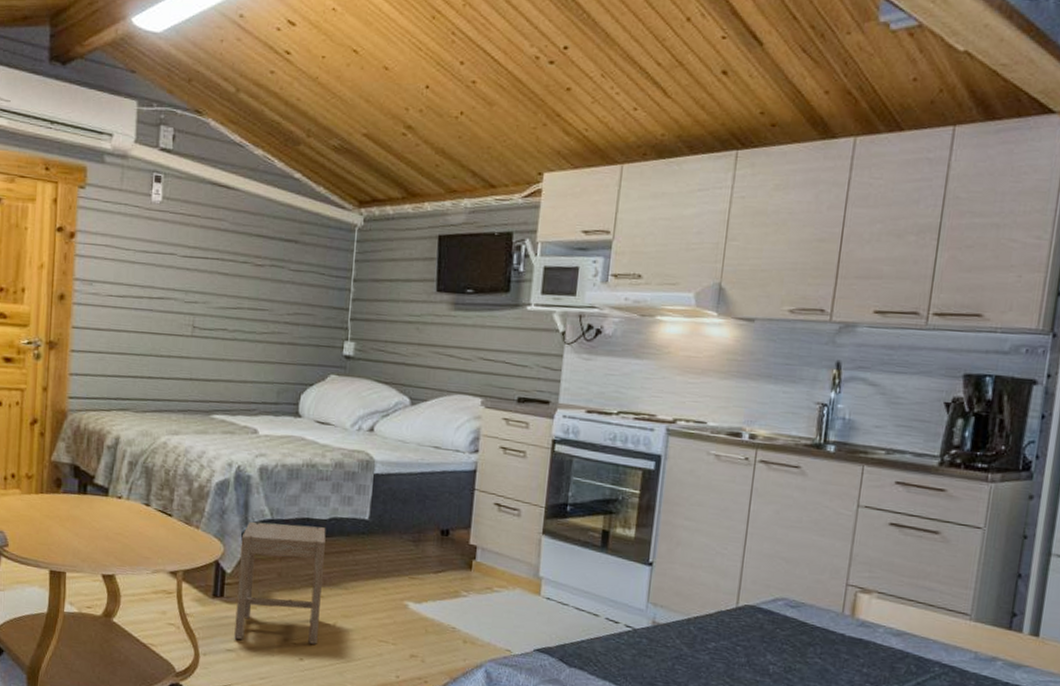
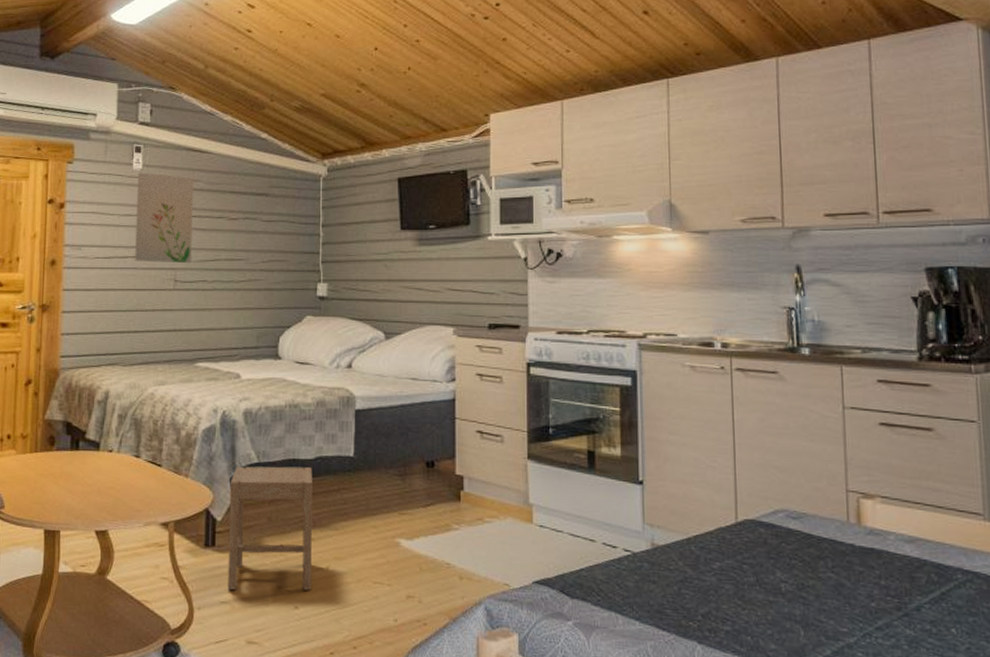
wall art: none [151,205,218,310] -> present [135,172,194,264]

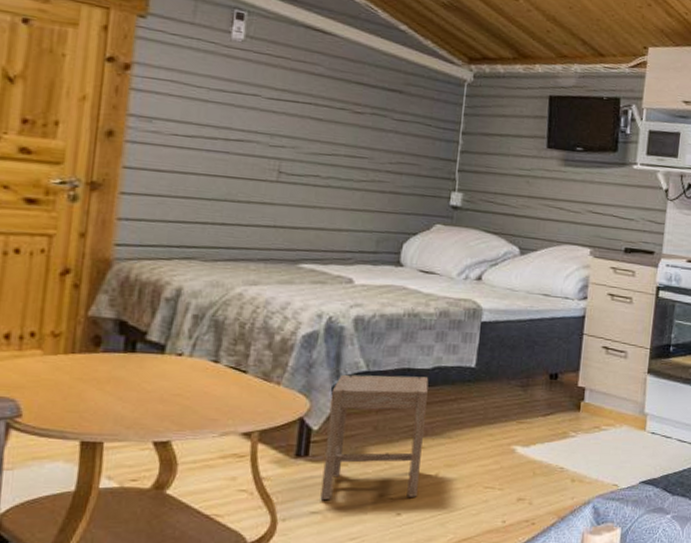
wall art: present [135,172,194,264] -> none [227,43,312,155]

